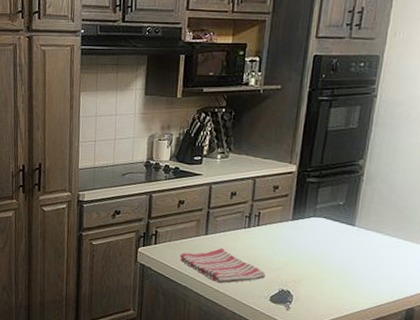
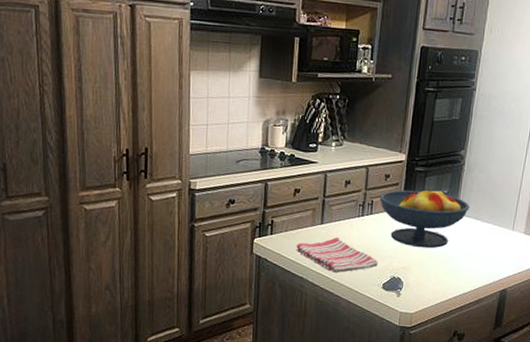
fruit bowl: none [267,199,370,262] -> present [380,187,470,249]

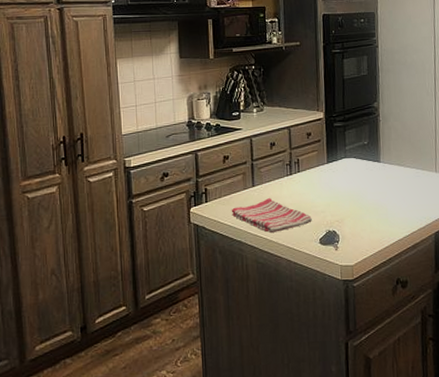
fruit bowl: present [380,187,470,249] -> none [305,140,391,199]

